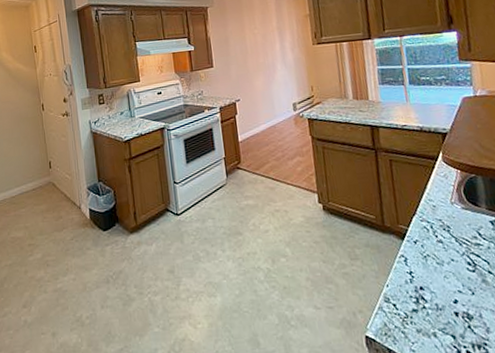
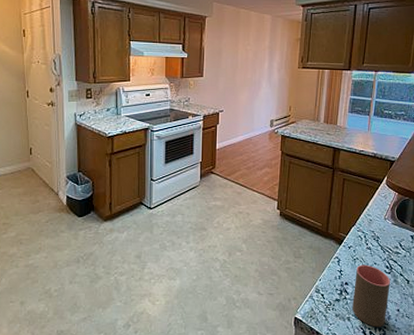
cup: none [430,262,485,345] -> present [352,264,390,328]

